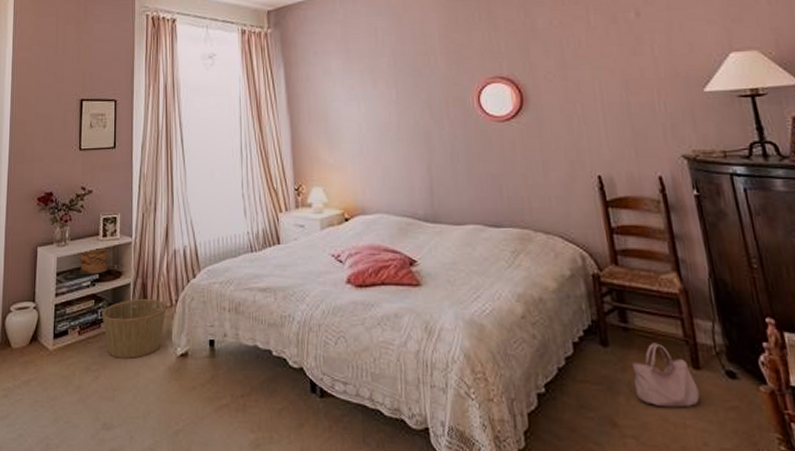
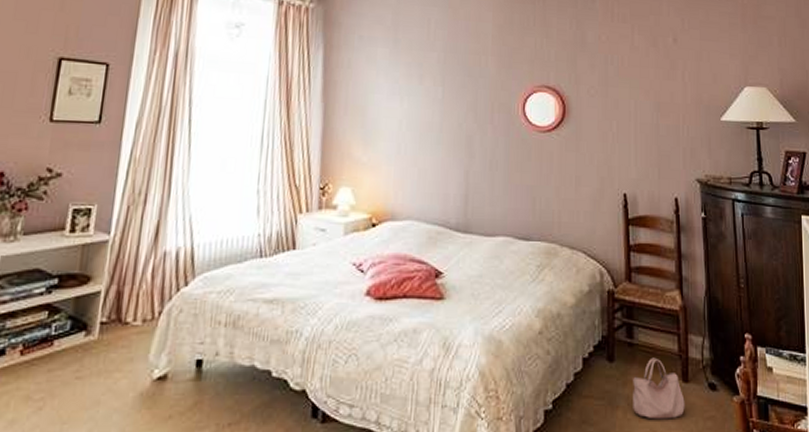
decorative box: present [80,247,108,274] -> none [31,245,75,279]
basket: present [102,299,167,359] -> none [56,311,147,384]

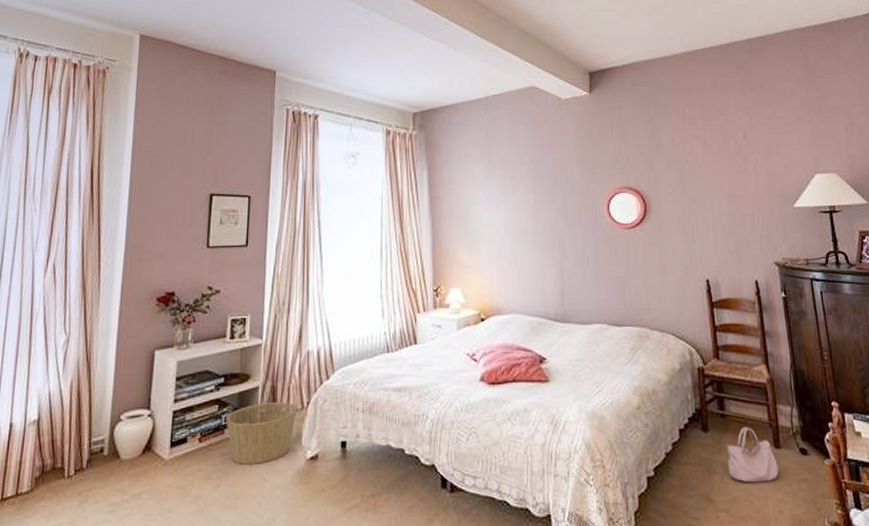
basket: none [56,311,147,384] -> present [226,402,298,465]

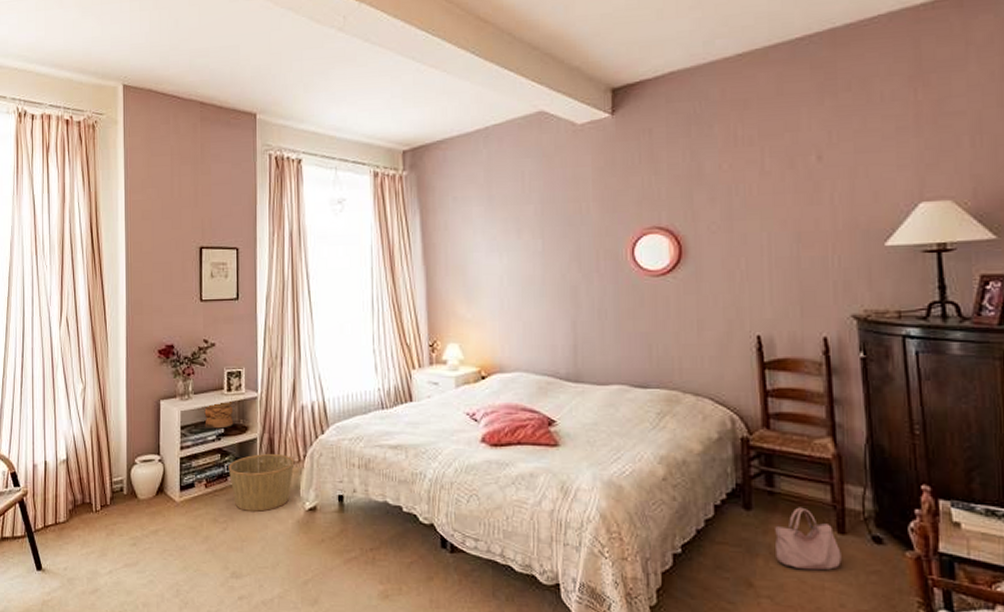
decorative box: none [203,350,236,379] -> present [204,402,234,429]

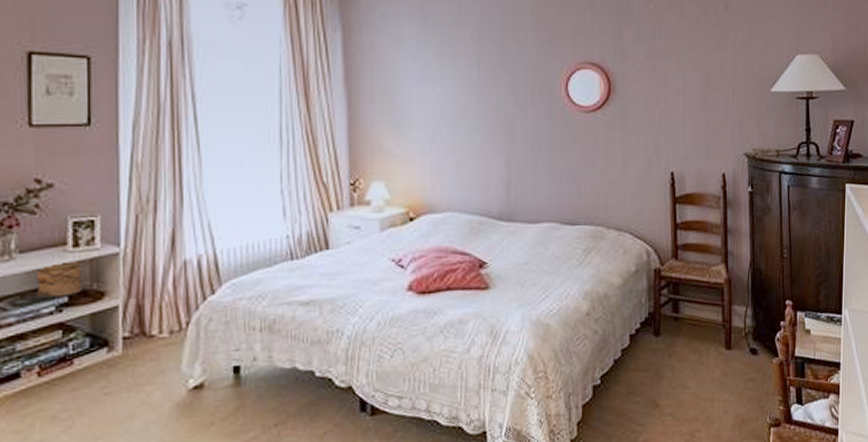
basket: present [228,454,295,512] -> none [74,323,174,401]
handbag: present [775,507,842,571] -> none [678,329,727,386]

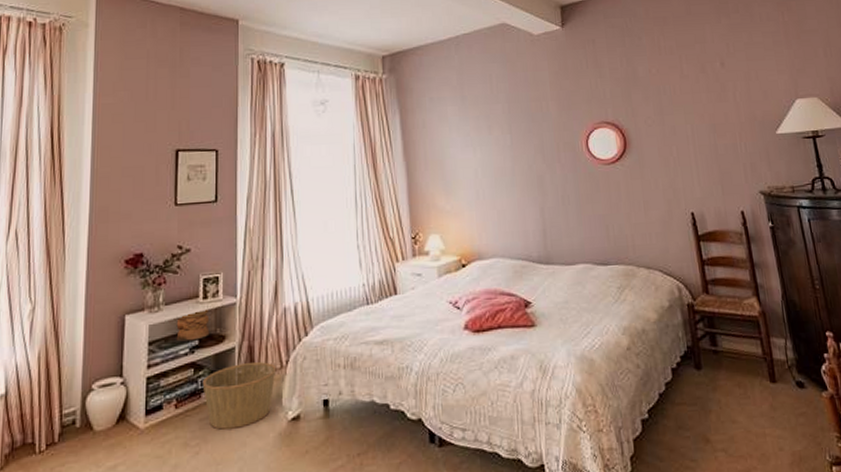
basket: none [74,323,174,401] -> present [202,362,277,430]

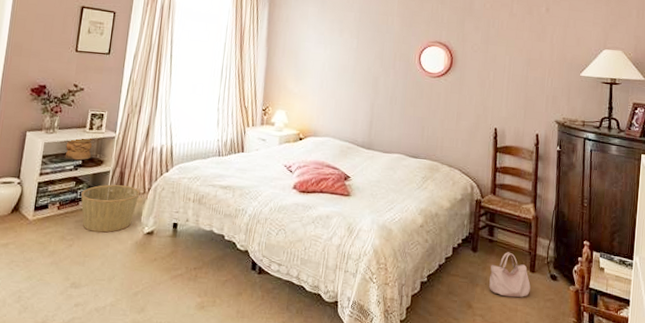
handbag: none [722,362,776,420] -> present [489,252,531,298]

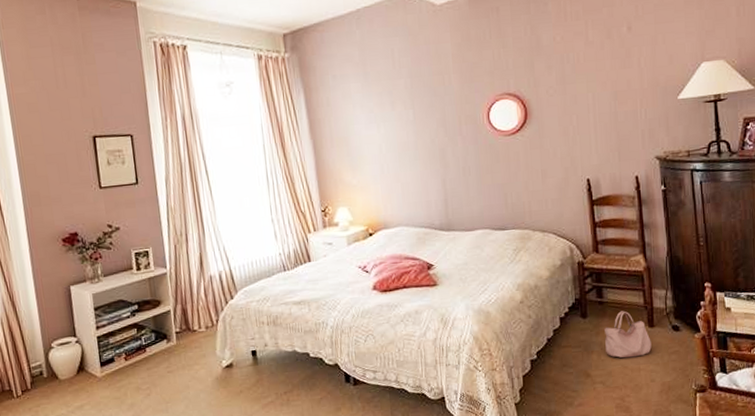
decorative box: present [64,139,93,161] -> none [115,280,147,307]
basket: present [81,184,140,233] -> none [145,321,209,376]

